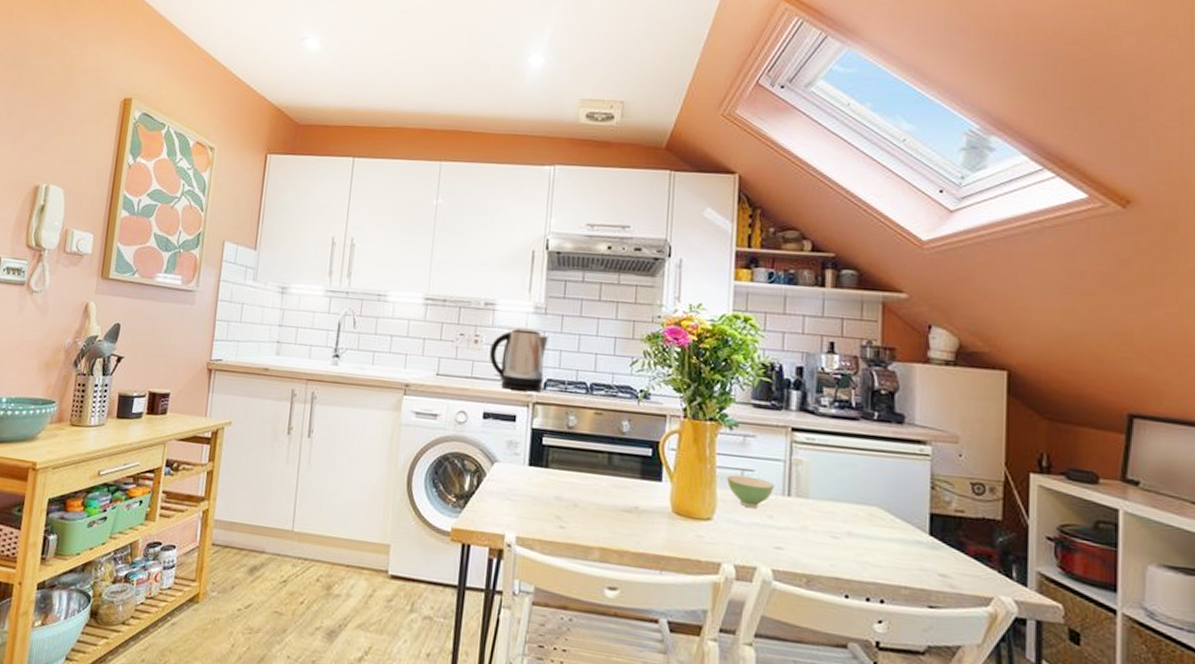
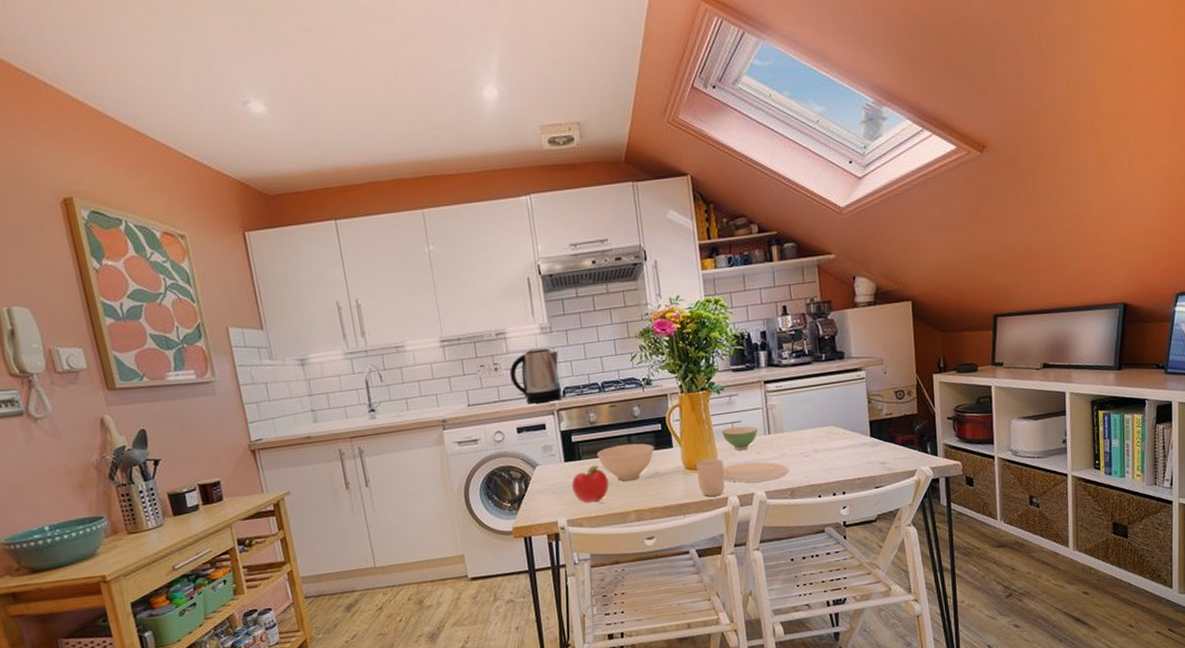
fruit: none [530,478,576,524] -> present [572,465,609,504]
bowl: none [567,461,639,510] -> present [596,443,654,482]
cup: none [686,506,723,559] -> present [696,458,726,497]
plate: none [720,522,811,559] -> present [723,461,790,484]

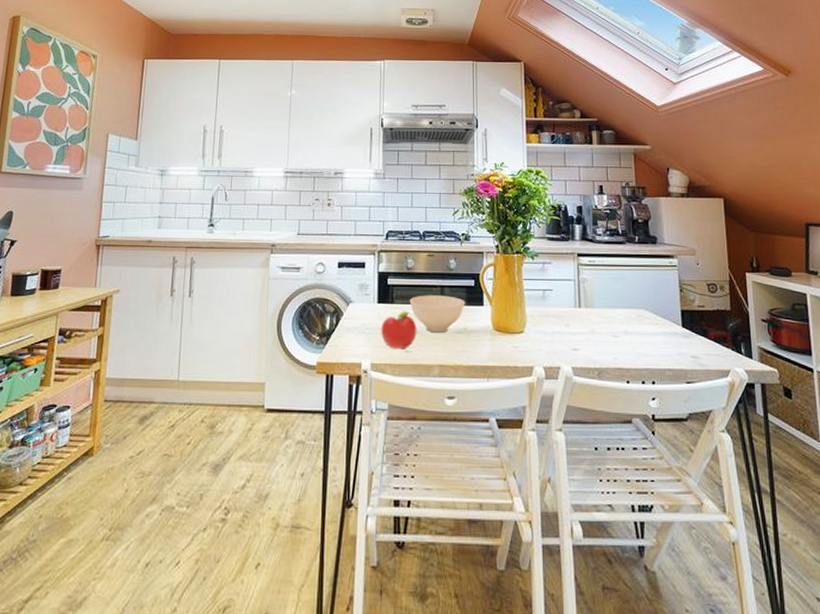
kettle: present [509,348,562,404] -> none [340,191,387,242]
cup: present [696,458,726,497] -> none [505,323,533,364]
bowl: present [722,426,758,450] -> none [533,294,569,319]
plate: present [723,461,790,484] -> none [531,333,599,358]

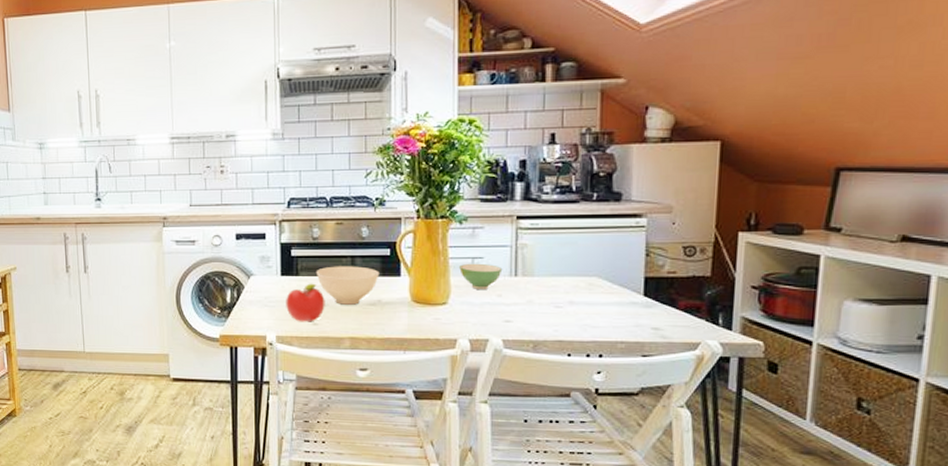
bowl: none [533,294,569,319] -> present [459,263,503,289]

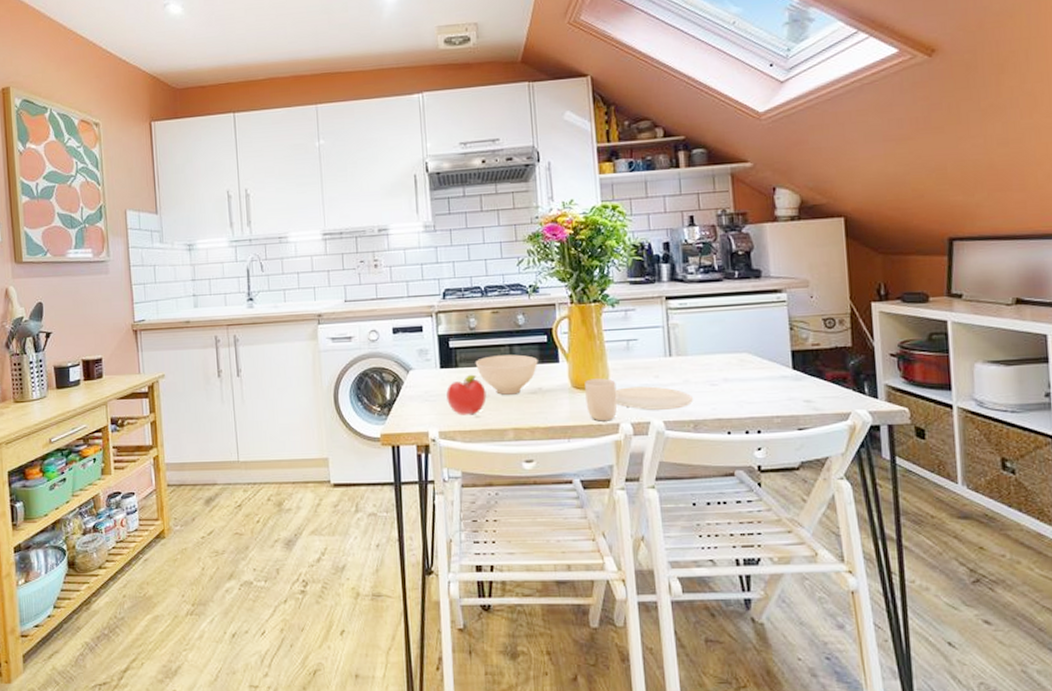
cup: none [425,294,457,336] -> present [585,378,618,422]
plate: none [455,304,536,330] -> present [615,386,694,411]
bowl: present [459,263,503,289] -> none [615,345,657,372]

